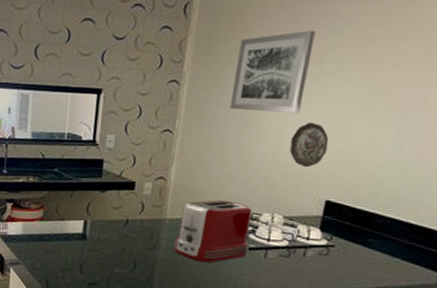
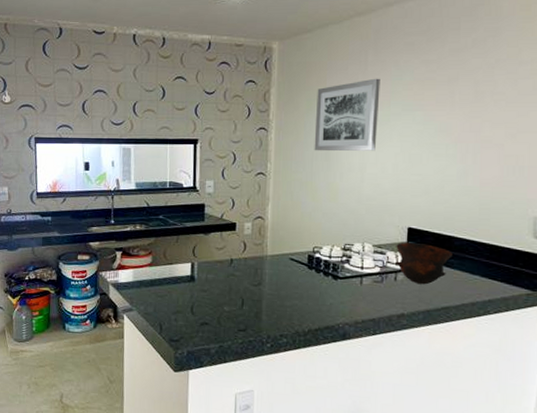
toaster: present [174,200,253,263] -> none [277,234,346,294]
decorative plate: present [289,121,329,168] -> none [370,158,404,199]
bowl: none [306,216,373,264] -> present [395,242,453,285]

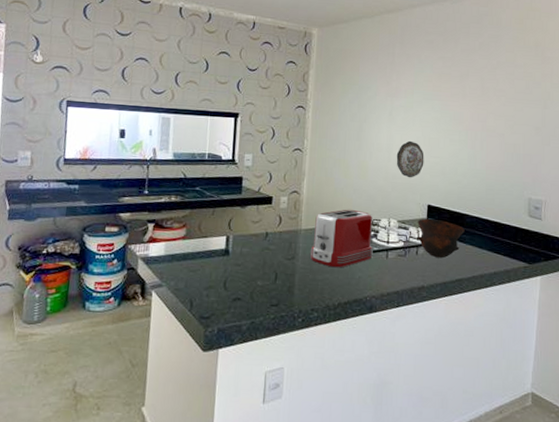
toaster: none [277,234,346,294] -> present [310,209,373,268]
wall art: present [314,78,381,152] -> none [347,69,405,134]
decorative plate: none [370,158,404,199] -> present [396,140,424,178]

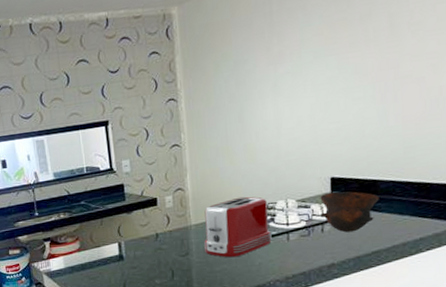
decorative plate: present [396,140,424,178] -> none [287,110,322,152]

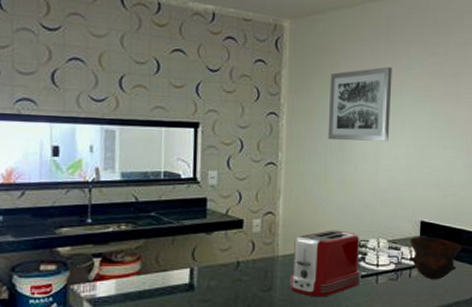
wall art: none [223,27,290,115] -> present [327,66,392,142]

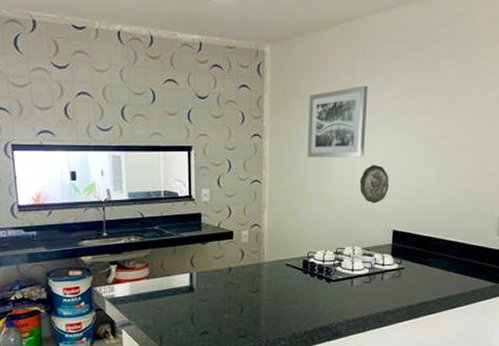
toaster: present [289,230,361,298] -> none [274,239,338,298]
decorative plate: none [384,149,416,192] -> present [359,164,389,204]
bowl: present [410,236,462,280] -> none [382,244,431,283]

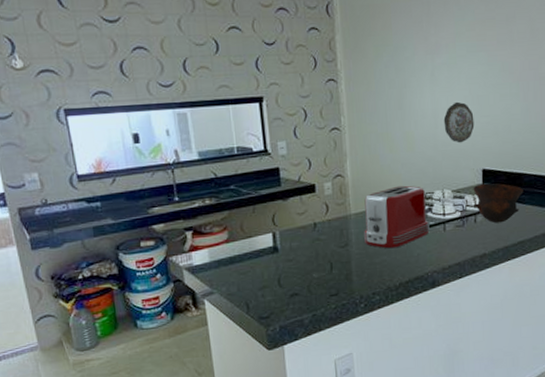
toaster: none [274,239,338,298] -> present [363,185,430,249]
wall art: present [307,85,368,158] -> none [383,19,446,100]
bowl: none [382,244,431,283] -> present [473,183,523,223]

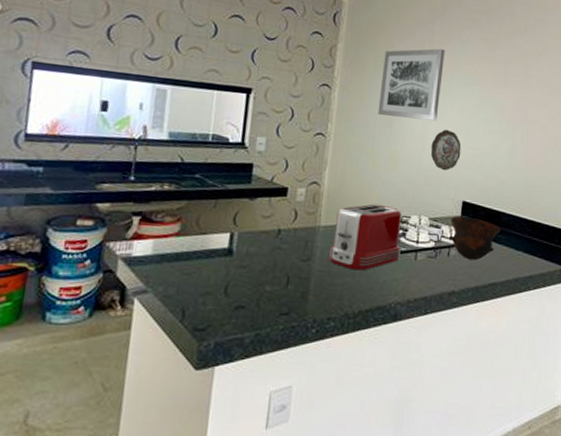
wall art: none [383,19,446,100] -> present [377,48,445,121]

